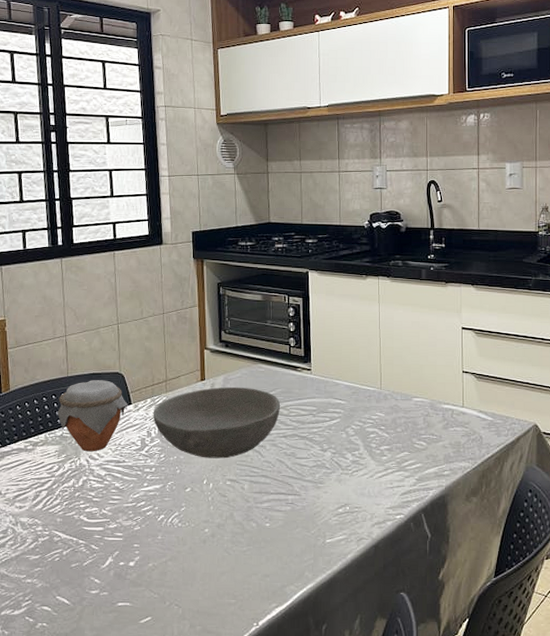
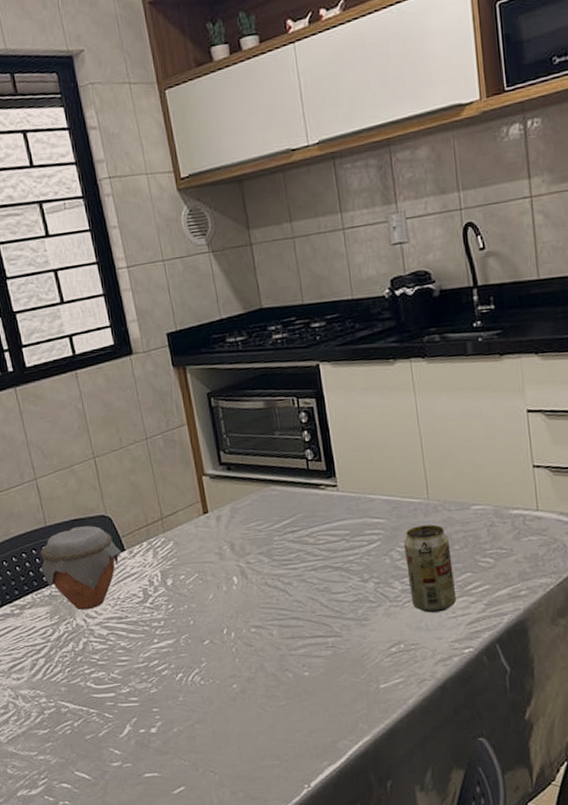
bowl: present [153,386,281,459] -> none [152,515,305,604]
beverage can: none [358,409,395,482] -> present [404,524,457,613]

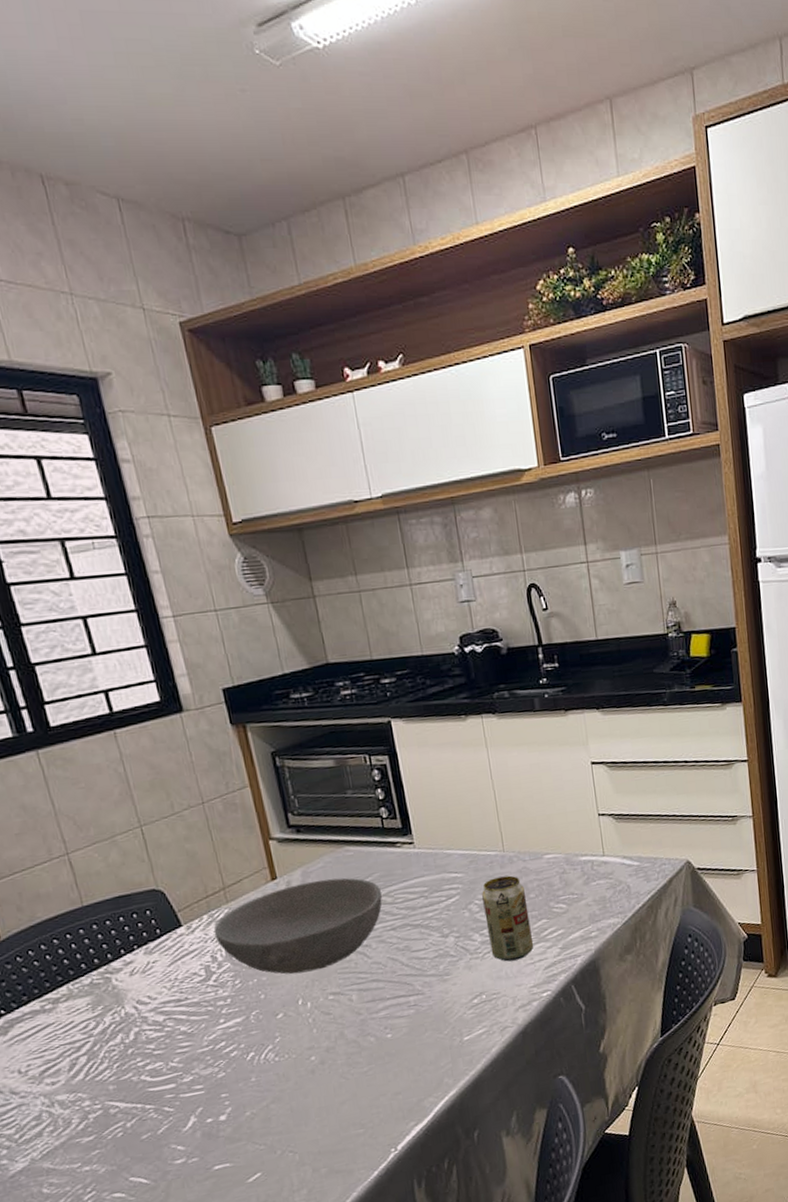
jar: present [40,525,122,610] -> none [76,901,178,997]
bowl: none [152,515,305,604] -> present [214,877,383,975]

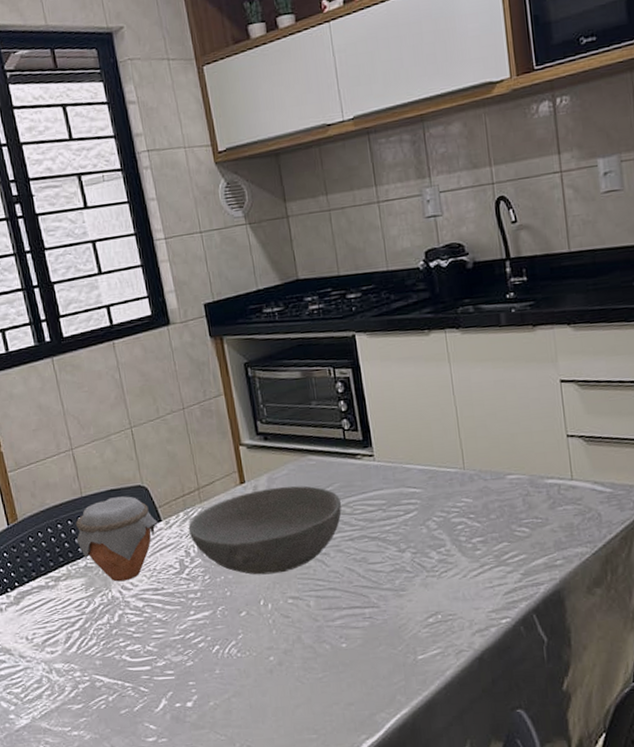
jar: none [76,901,178,997] -> present [75,496,158,582]
beverage can: present [482,875,534,962] -> none [440,494,494,583]

